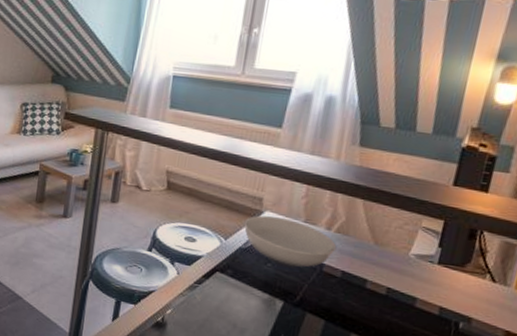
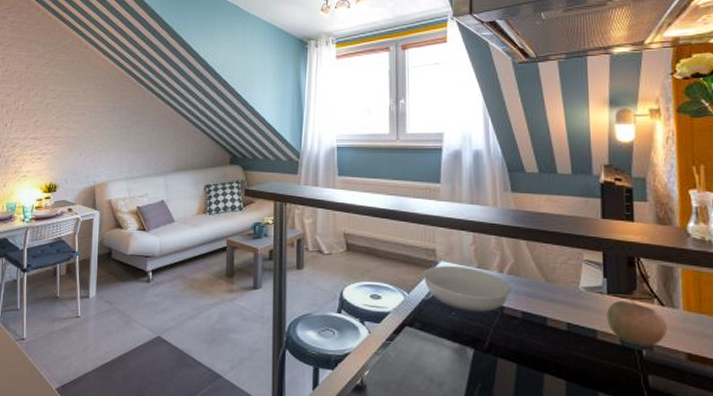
fruit: none [430,268,494,320] -> present [606,296,667,347]

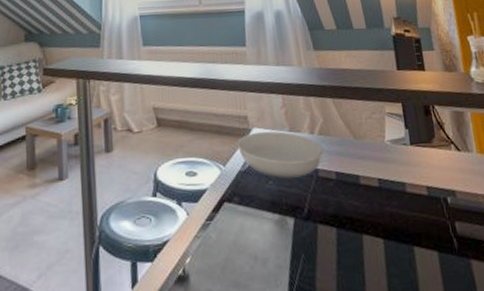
fruit: present [606,296,667,347] -> none [411,144,466,194]

